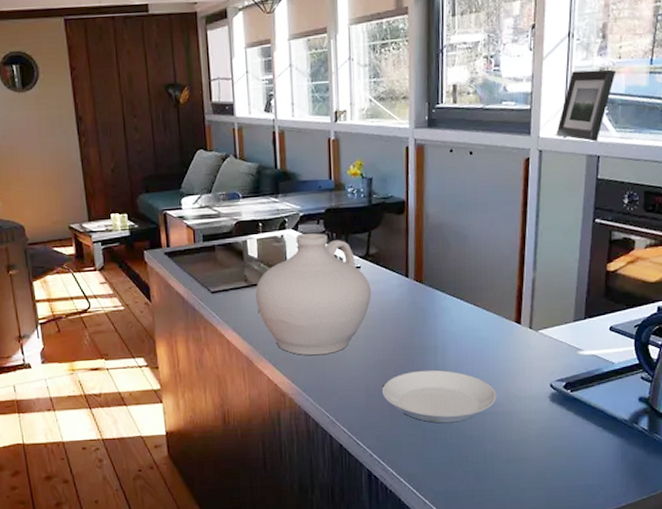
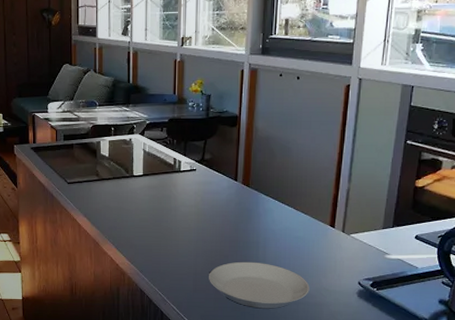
ceramic jug: present [255,233,371,356] -> none [105,138,204,242]
picture frame: present [556,69,617,142] -> none [375,11,433,73]

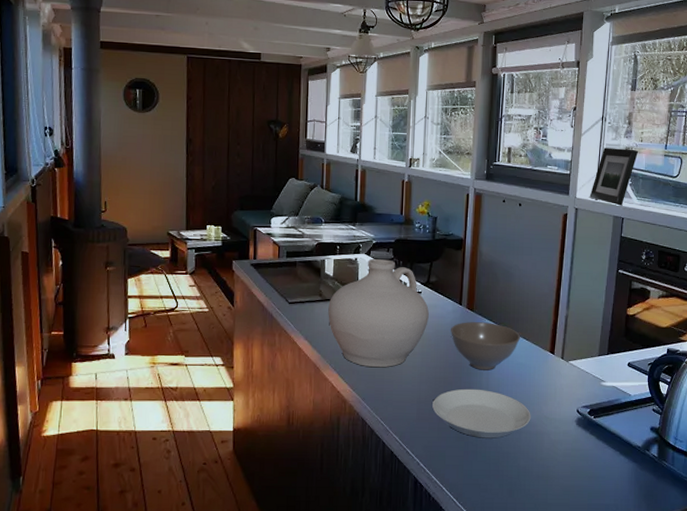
ceramic jug: none [105,138,204,242] -> present [328,258,429,368]
bowl: none [226,197,299,244] -> present [451,322,521,371]
picture frame: none [375,11,433,73] -> present [589,148,639,206]

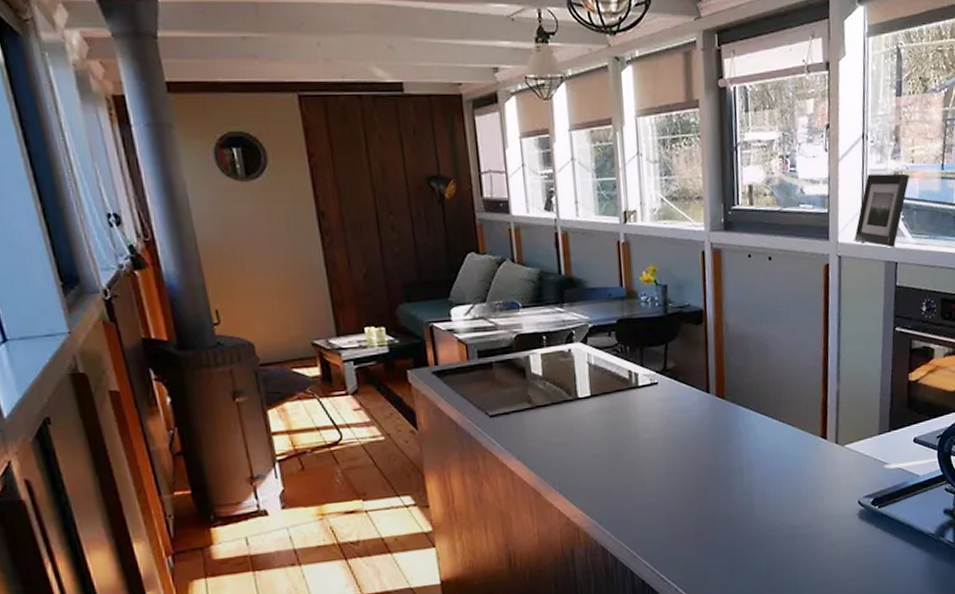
ceramic jug: present [328,258,429,368] -> none [541,346,670,484]
plate: present [432,388,531,439] -> none [686,492,806,550]
bowl: present [451,322,521,371] -> none [699,410,785,470]

